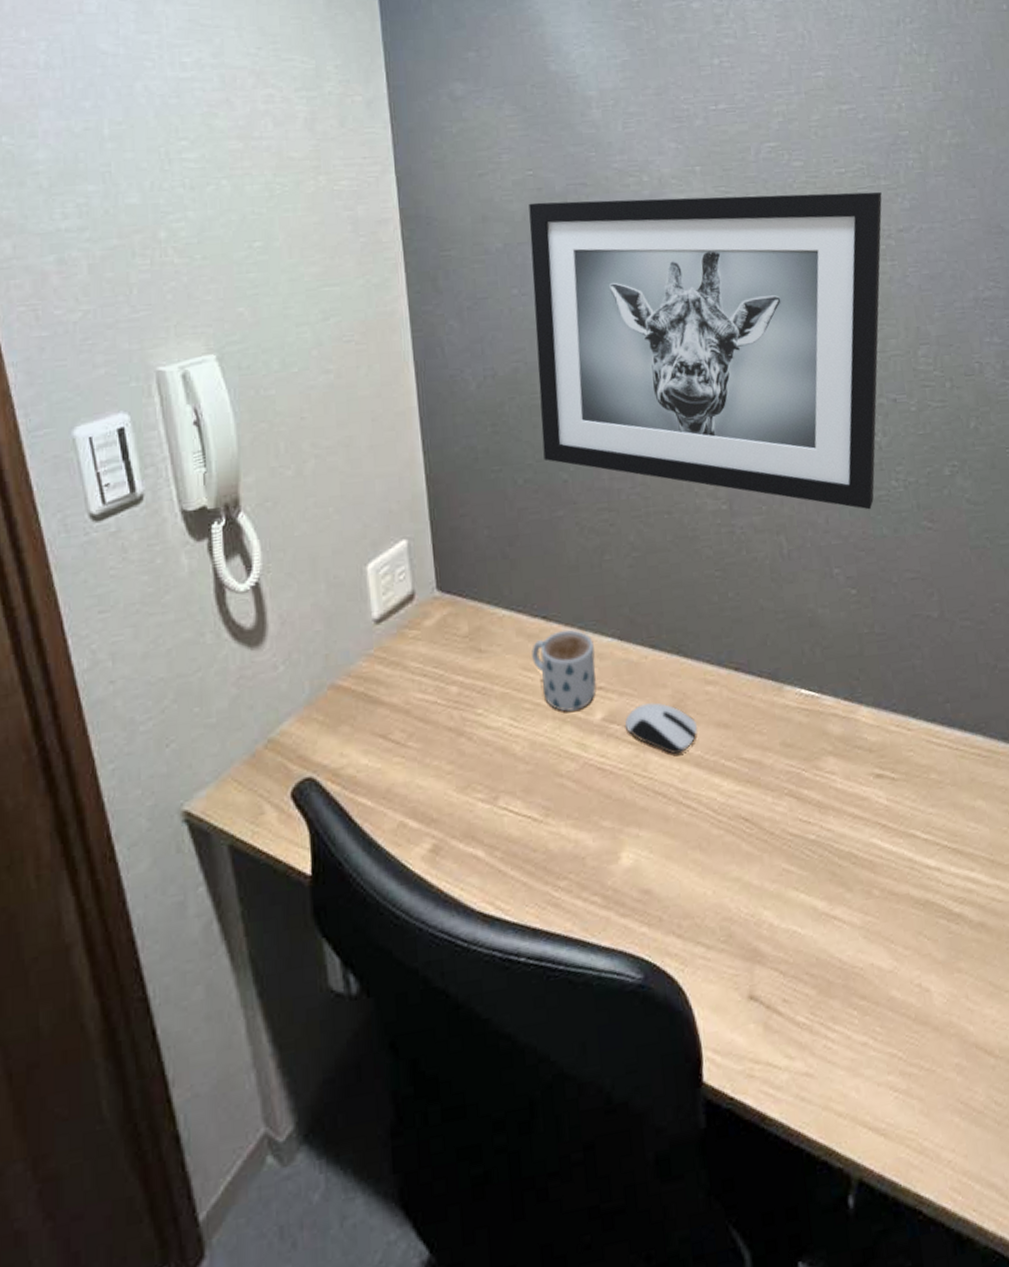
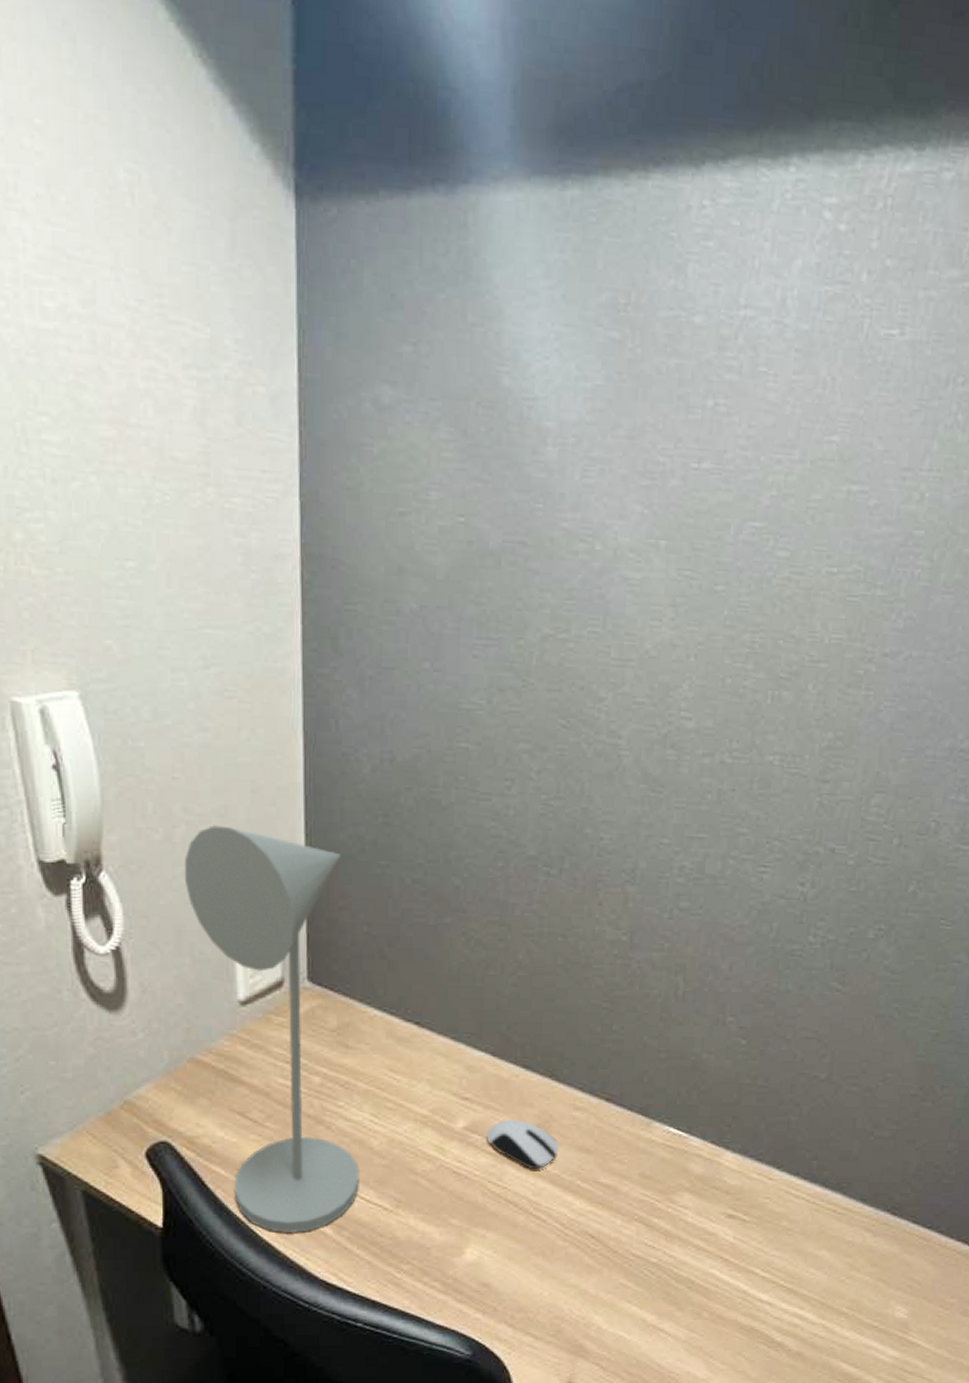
desk lamp: none [315,454,507,863] -> present [184,825,360,1233]
wall art: present [529,191,882,510] -> none [437,558,874,963]
mug: present [532,629,597,712] -> none [400,1038,465,1116]

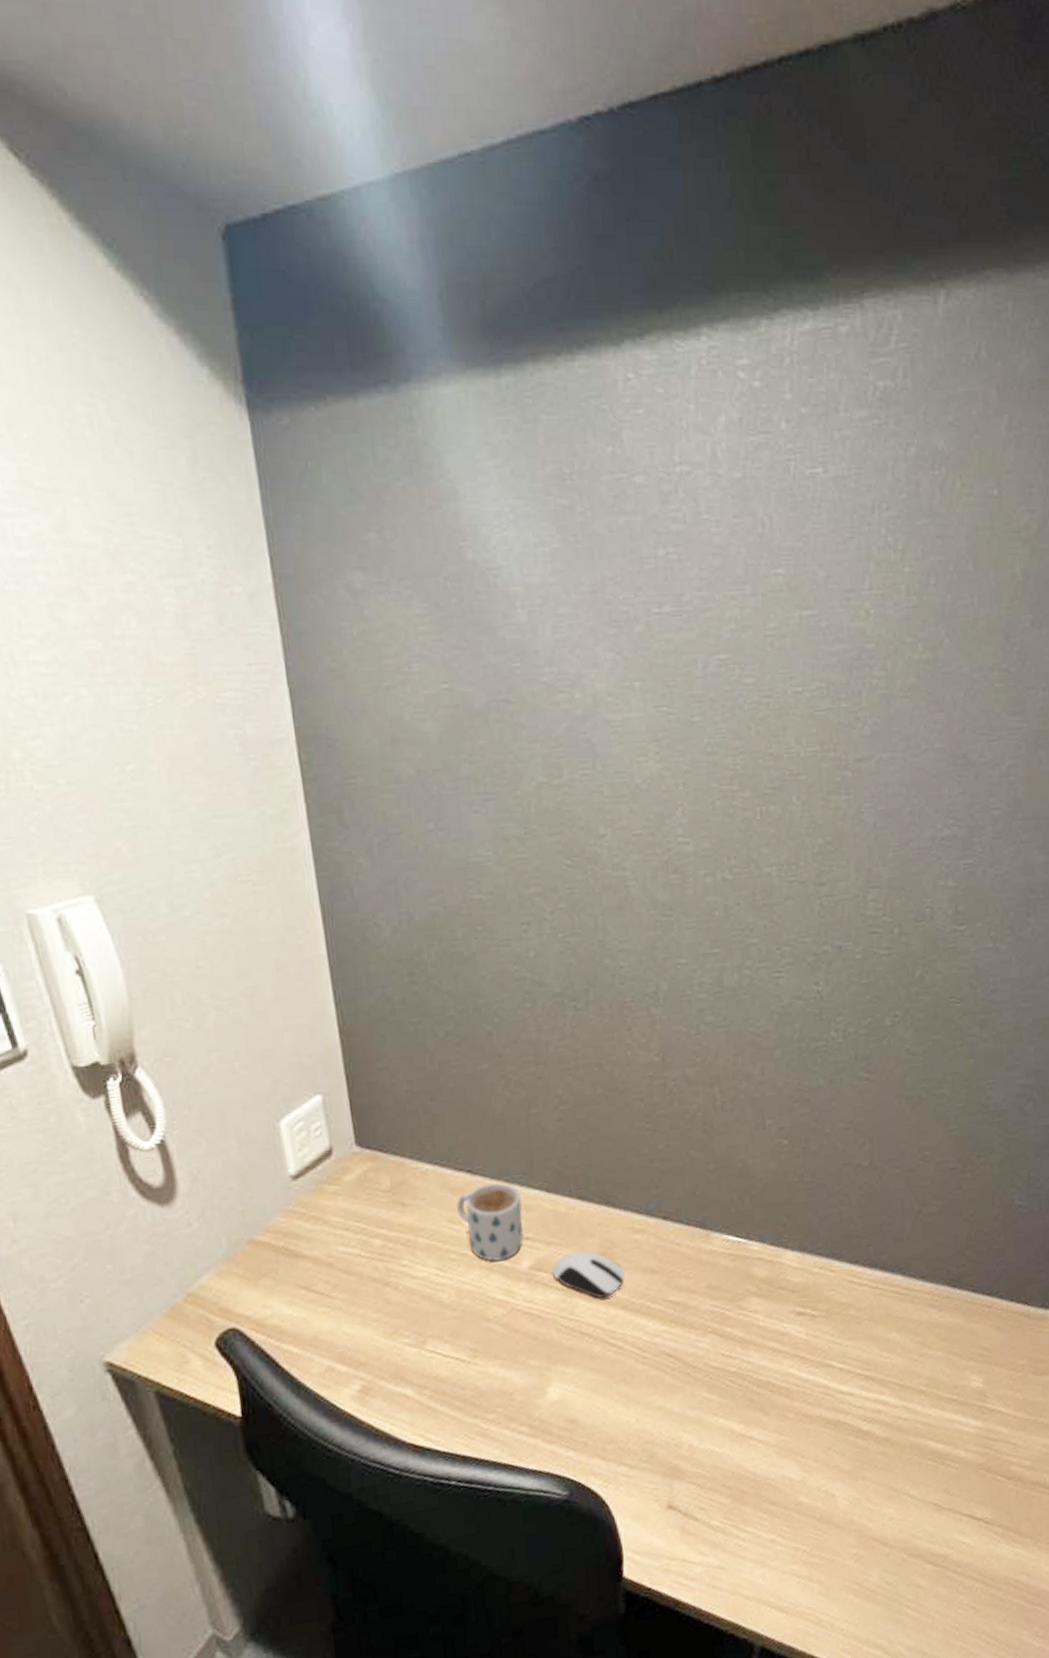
desk lamp: present [184,825,360,1233] -> none [218,1006,435,1402]
mug: none [400,1038,465,1116] -> present [457,1182,524,1261]

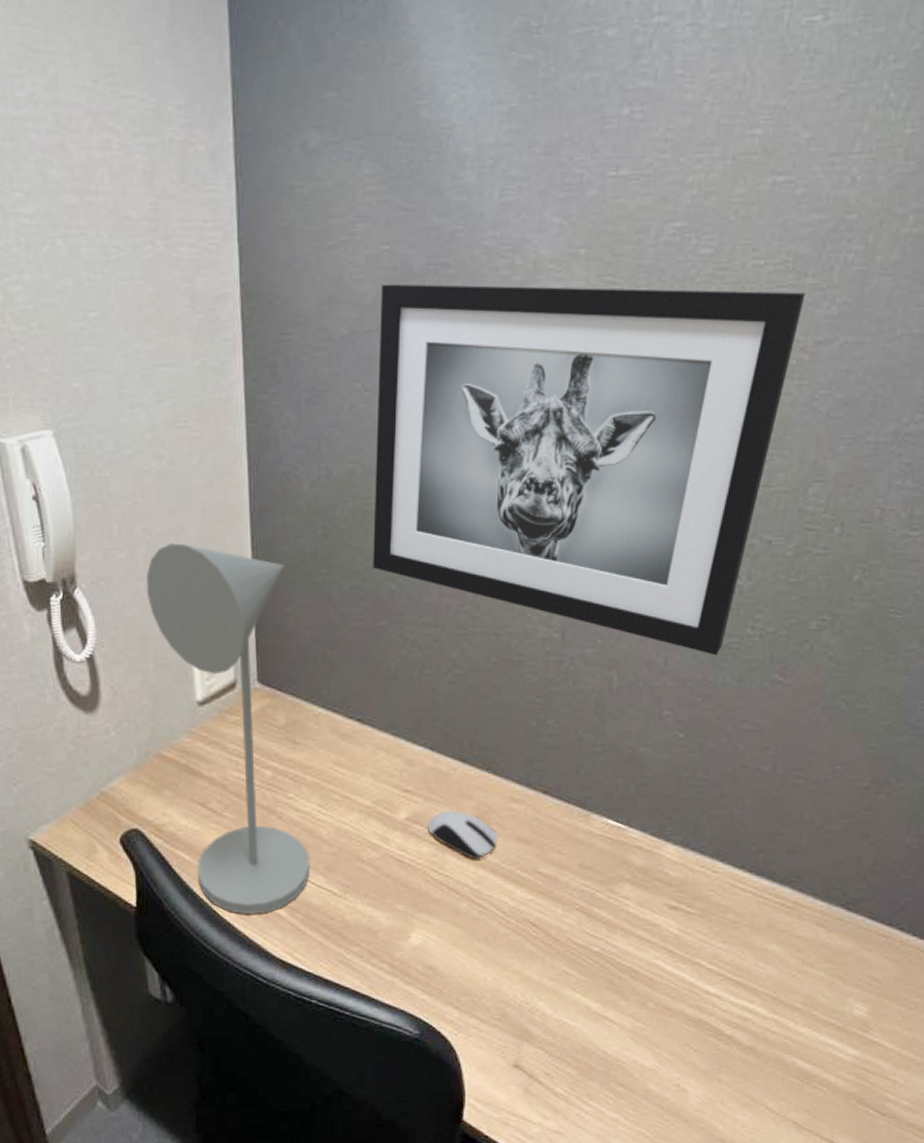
desk lamp: none [218,1006,435,1402] -> present [146,543,310,914]
wall art: none [444,715,841,1061] -> present [373,283,805,656]
mug: present [457,1182,524,1261] -> none [344,734,405,807]

